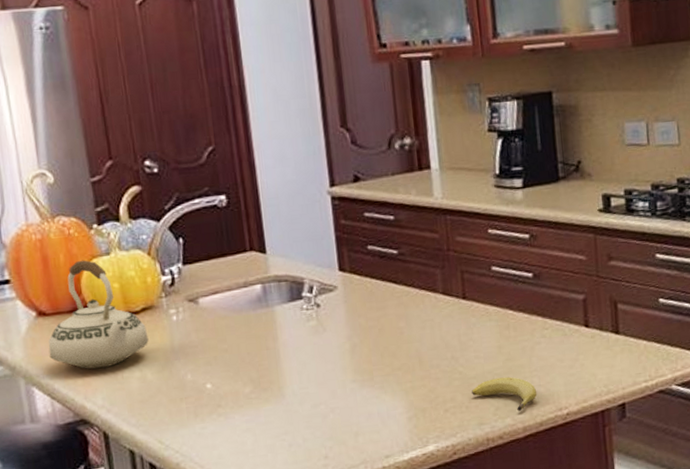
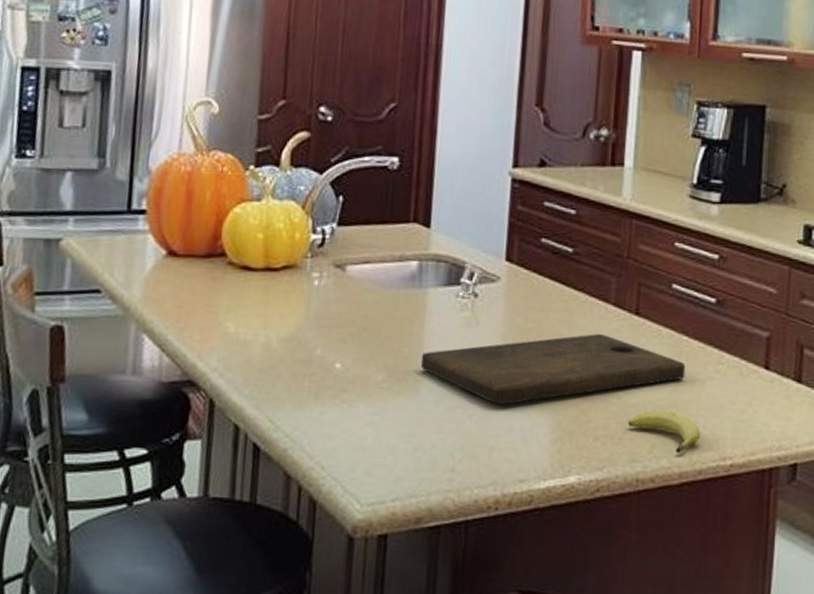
teakettle: present [48,260,149,370] -> none [170,201,284,326]
cutting board: none [280,321,516,396] -> present [420,334,686,405]

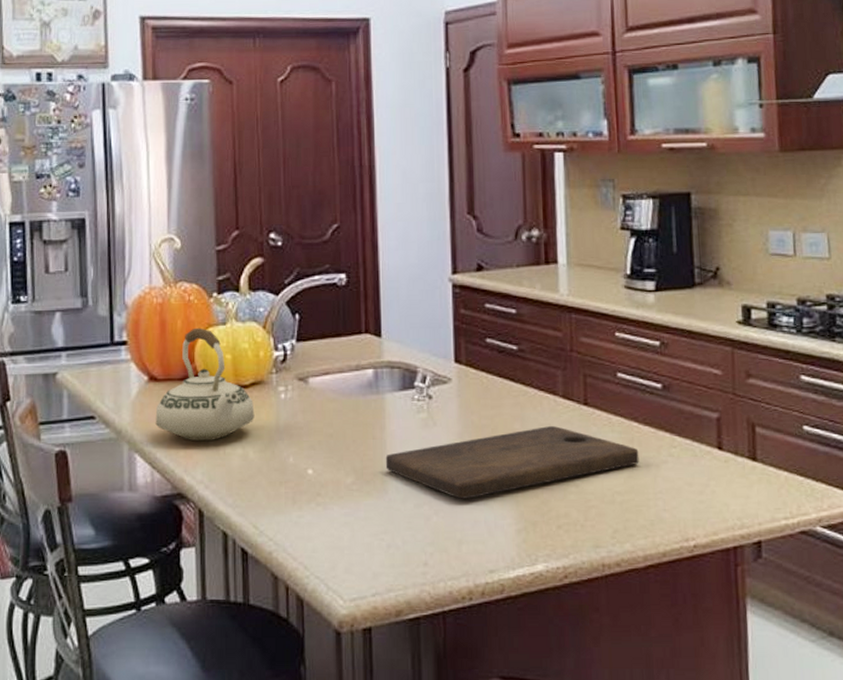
teakettle: none [170,201,284,326] -> present [155,327,255,442]
fruit: present [628,410,701,453] -> none [588,496,661,537]

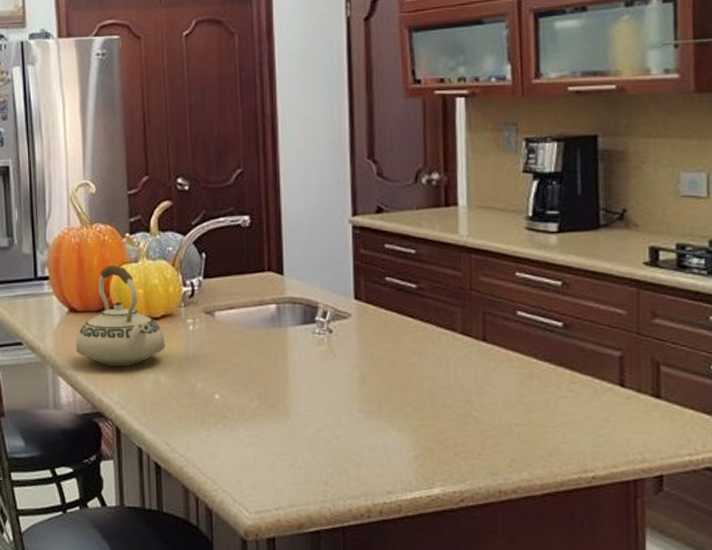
cutting board: present [385,426,639,499] -> none [287,360,538,426]

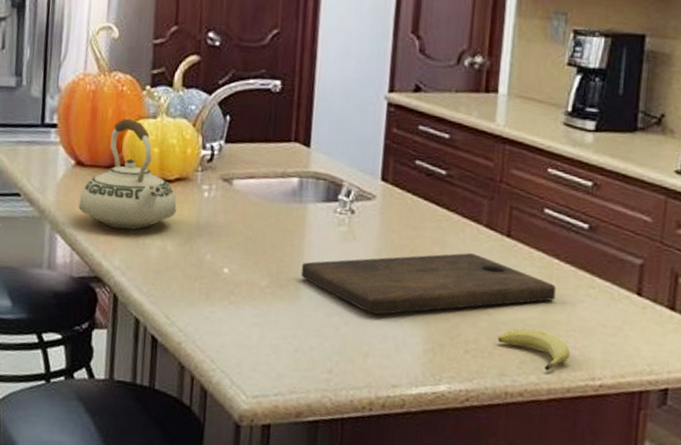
cutting board: none [287,360,538,426] -> present [300,253,556,315]
fruit: none [486,428,560,467] -> present [498,328,570,371]

